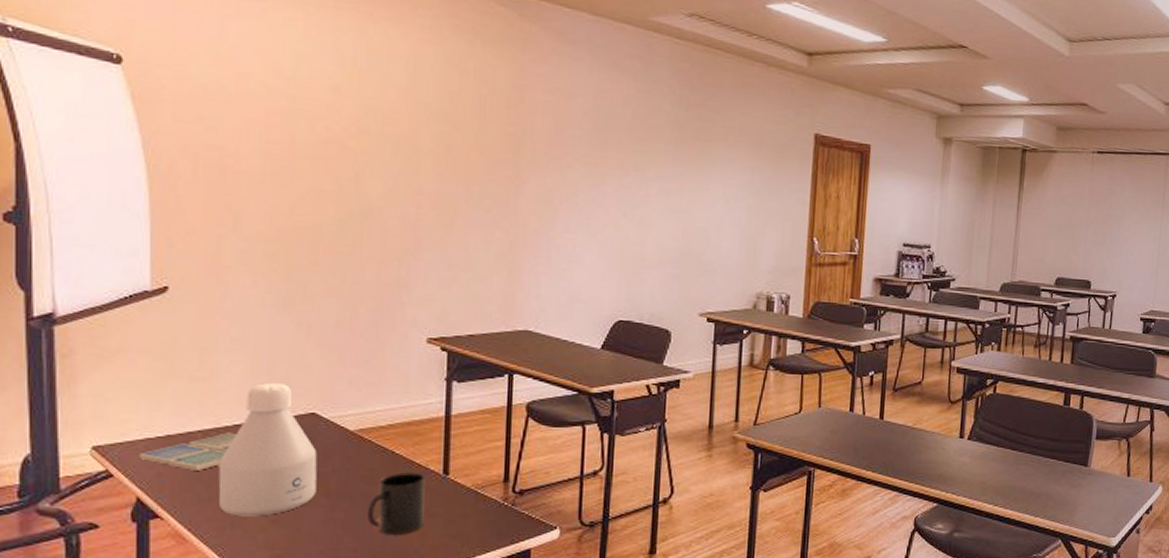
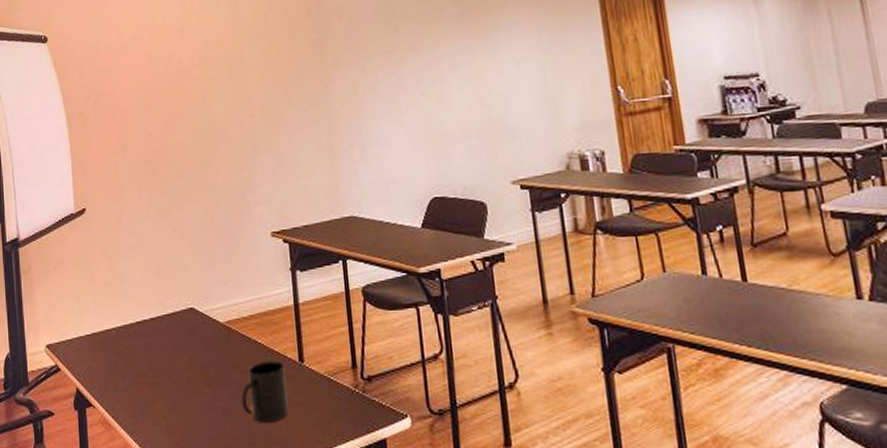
drink coaster: present [139,432,236,470] -> none [76,329,139,363]
bottle: present [218,382,317,517] -> none [128,282,201,405]

